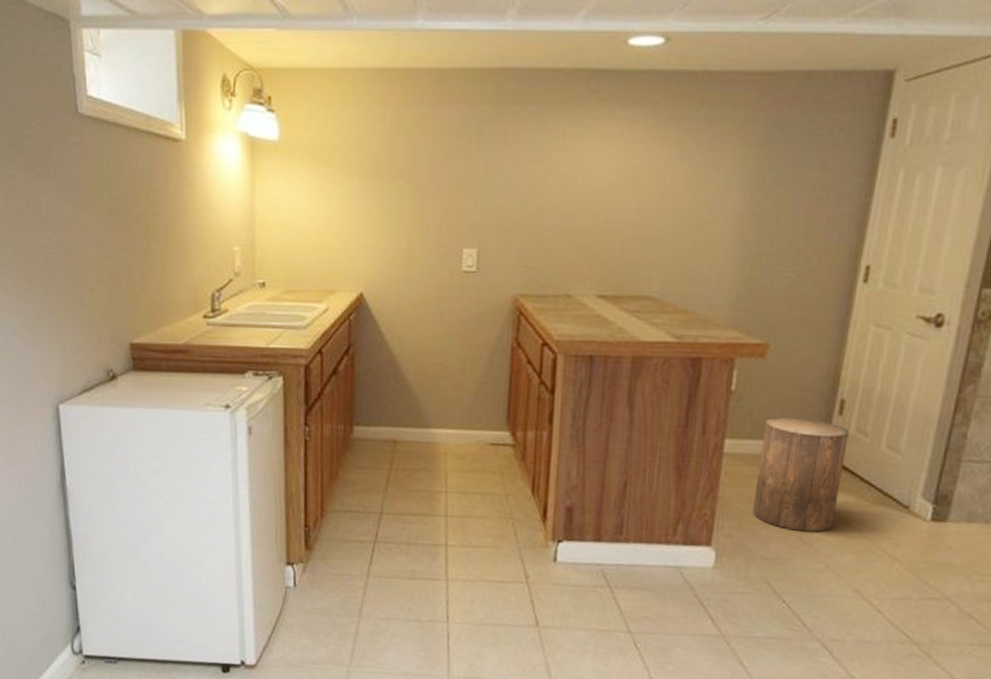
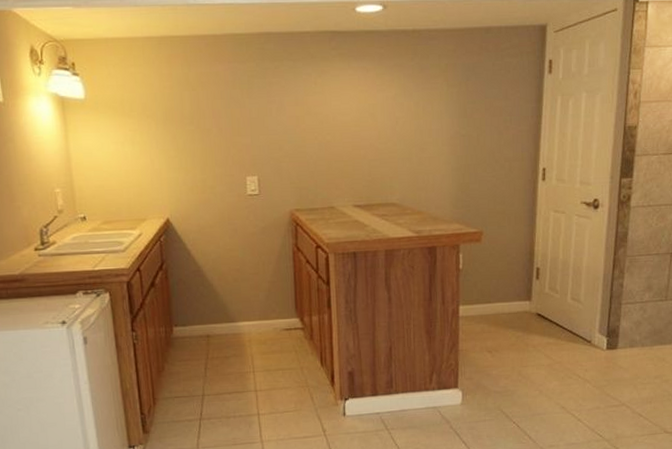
stool: present [753,417,849,532] -> none [484,284,545,369]

